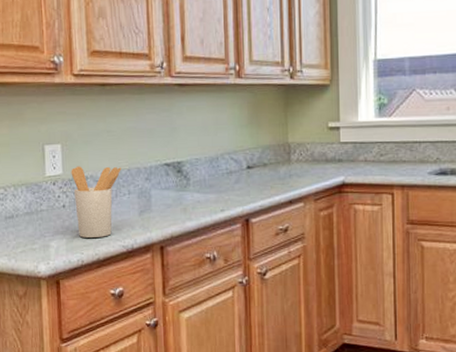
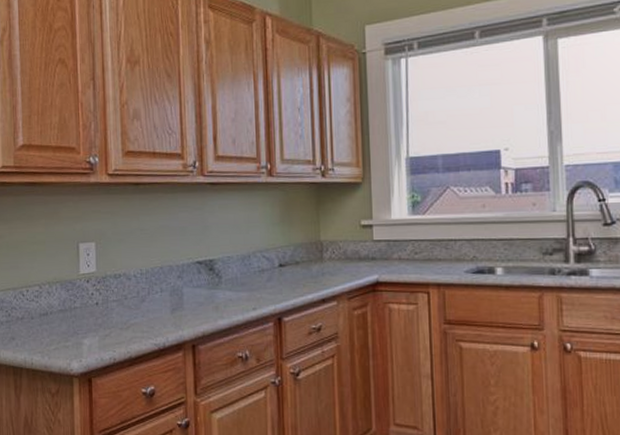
utensil holder: present [71,166,122,238] -> none [104,264,155,335]

